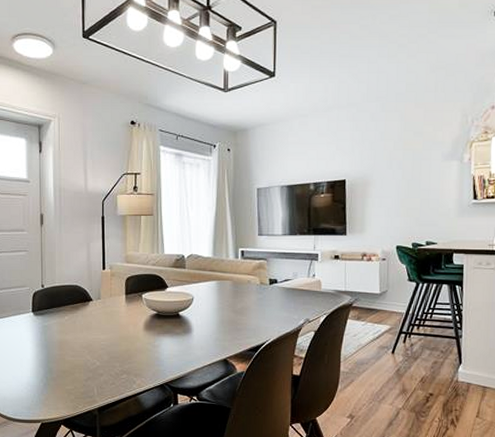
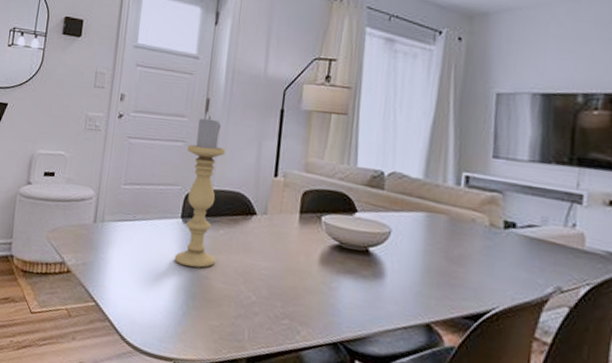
candle holder: none [30,228,64,349] -> present [174,116,226,268]

